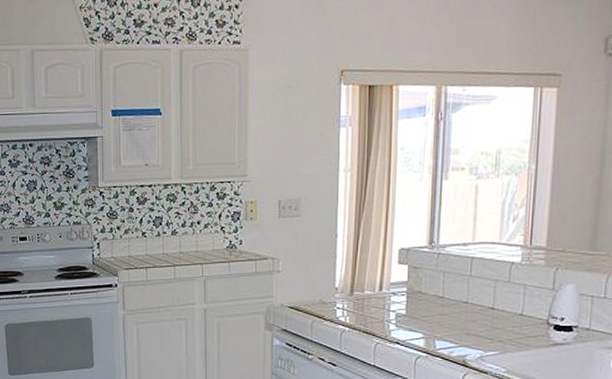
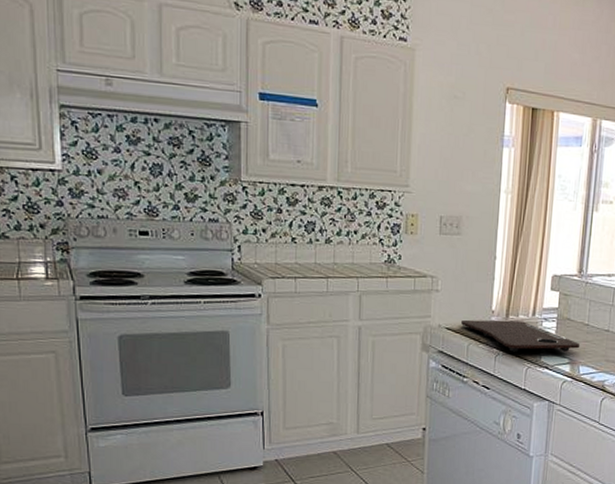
cutting board: none [304,296,435,328] -> present [461,319,580,352]

